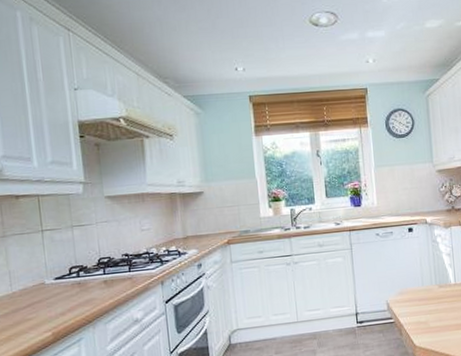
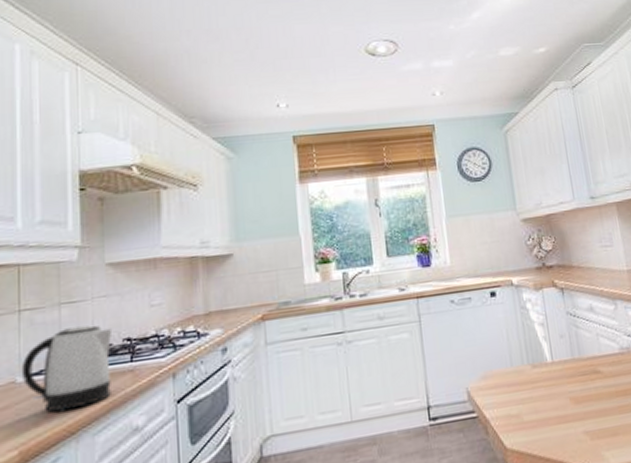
kettle: none [47,243,116,306] -> present [21,325,113,412]

